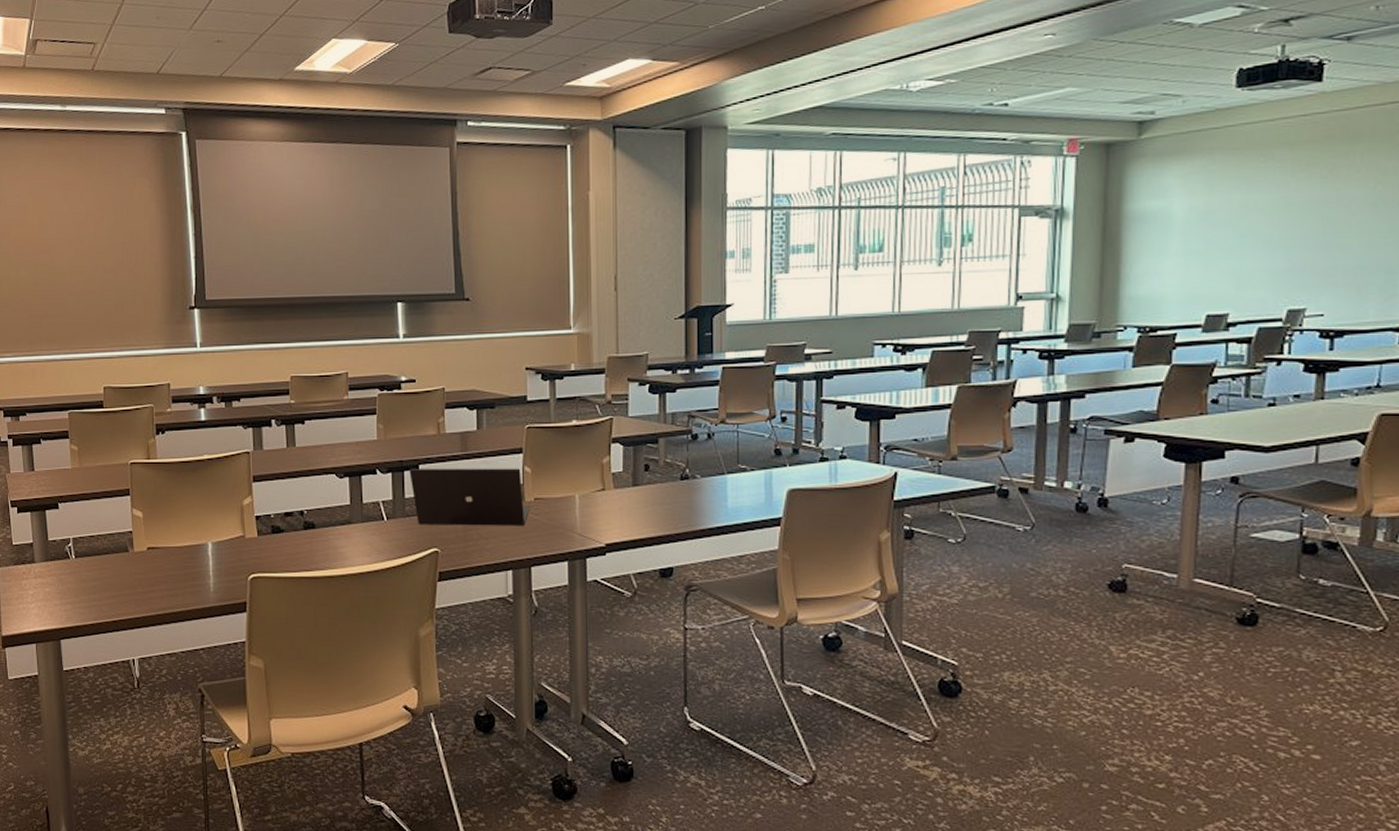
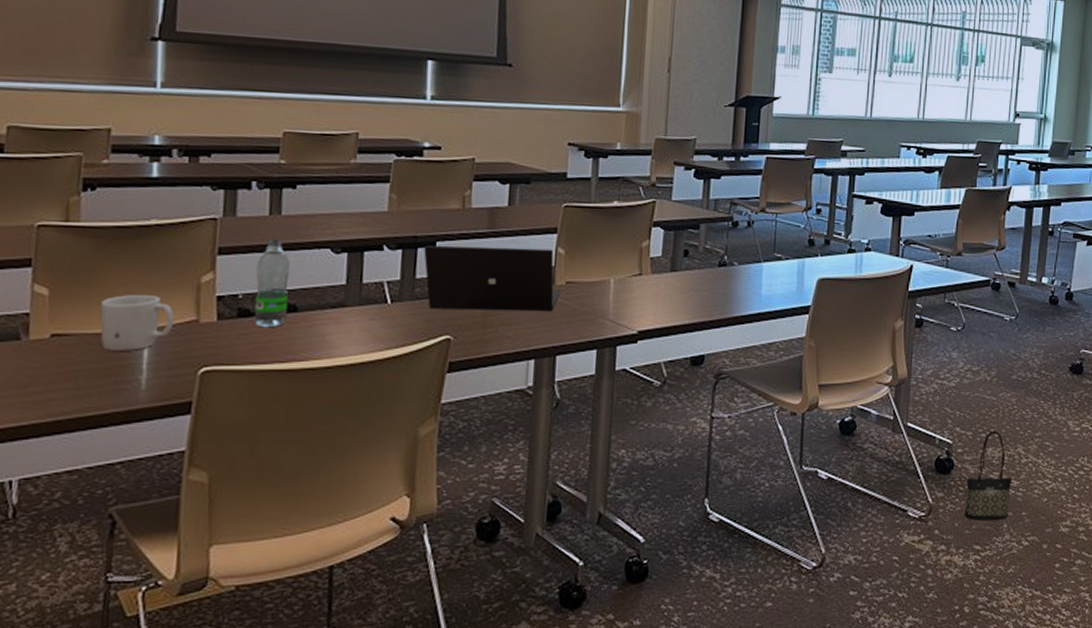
mug: none [178,515,228,562] -> present [100,294,175,352]
bottle: none [282,467,308,542] -> present [254,238,290,328]
tote bag: none [978,653,1038,752] -> present [965,431,1013,520]

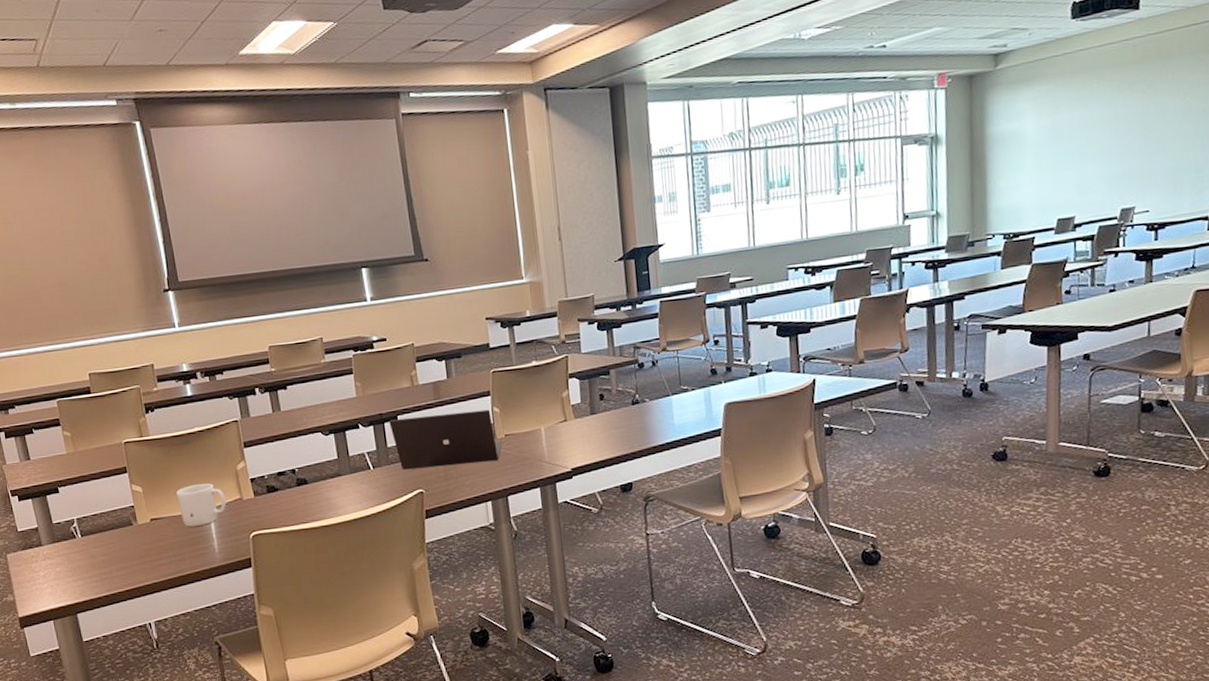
bottle: present [254,238,290,328] -> none [272,430,301,499]
tote bag: present [965,431,1013,520] -> none [895,522,943,604]

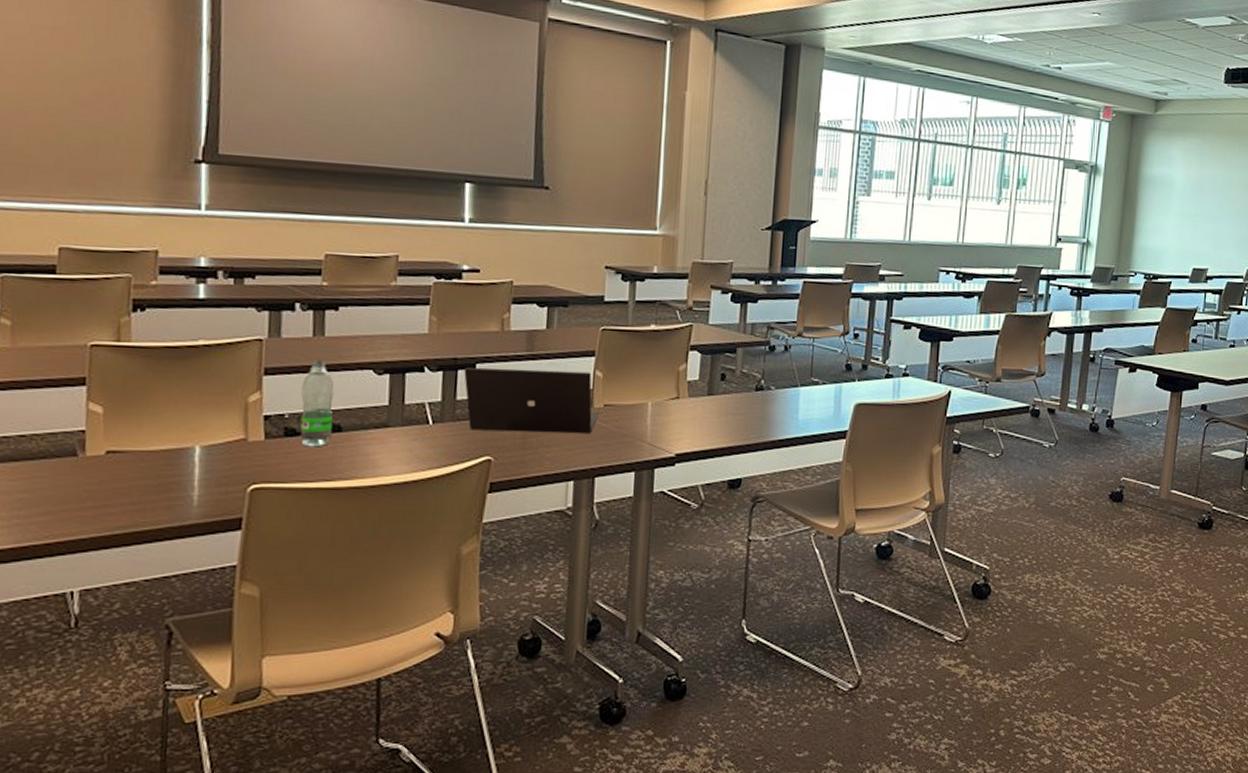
mug: present [176,483,227,527] -> none [152,412,224,469]
bottle: none [272,430,301,499] -> present [300,359,334,447]

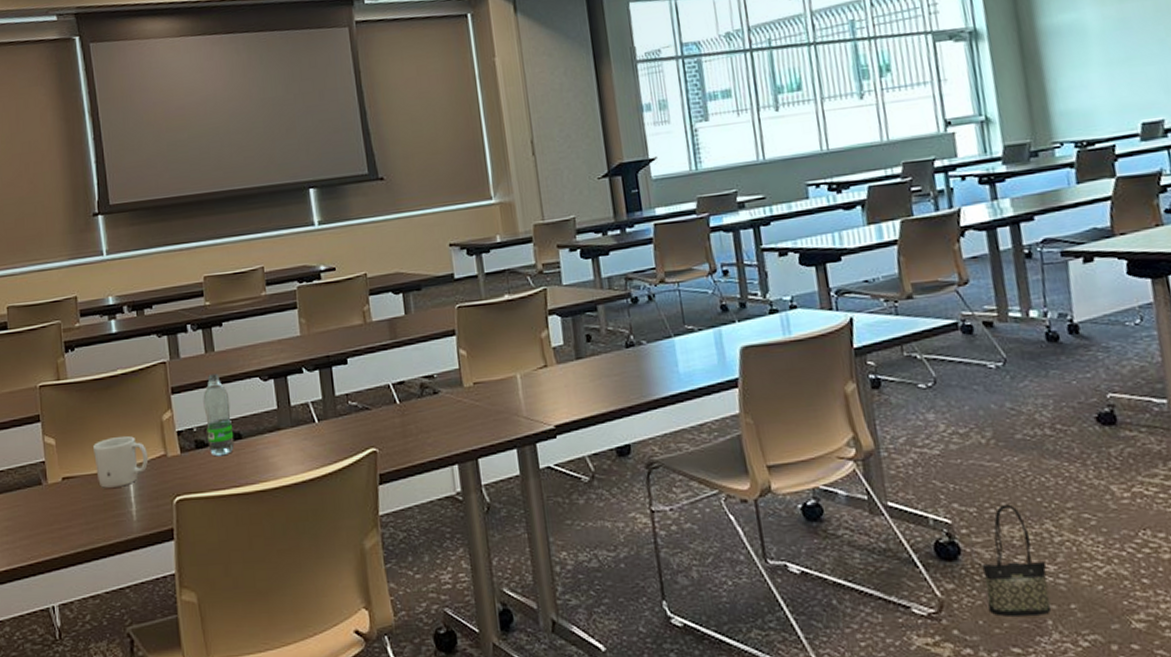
mug: none [152,412,224,469] -> present [93,435,149,489]
laptop: present [464,367,599,433] -> none [337,352,470,424]
tote bag: none [1001,557,1050,646] -> present [981,504,1052,617]

